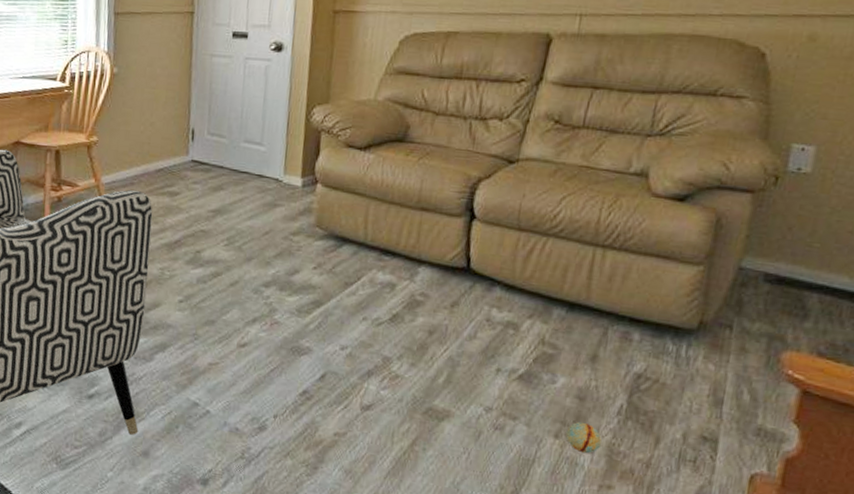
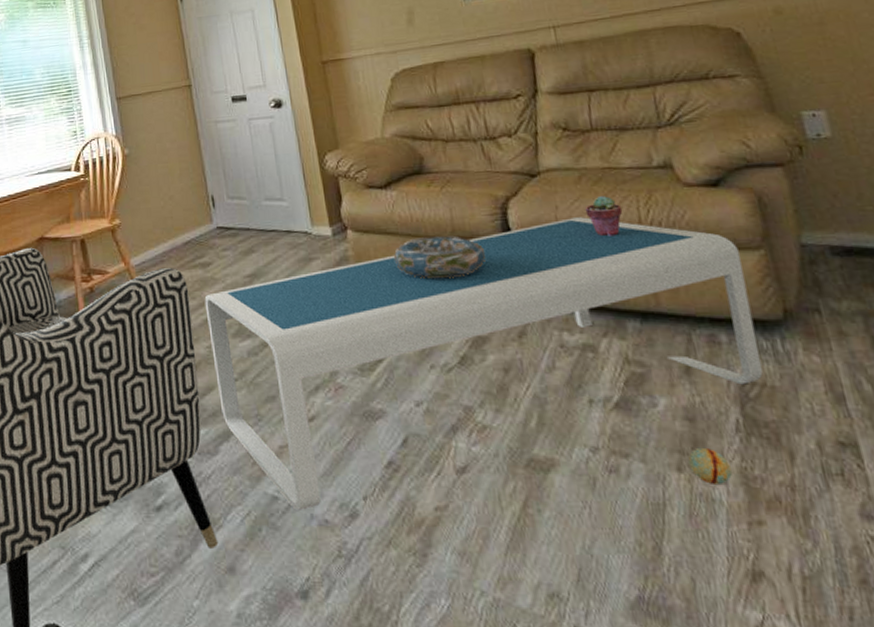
coffee table: none [163,207,680,418] -> present [204,217,763,512]
decorative bowl: none [354,202,444,245] -> present [393,236,487,279]
potted succulent: none [549,192,586,232] -> present [585,196,623,237]

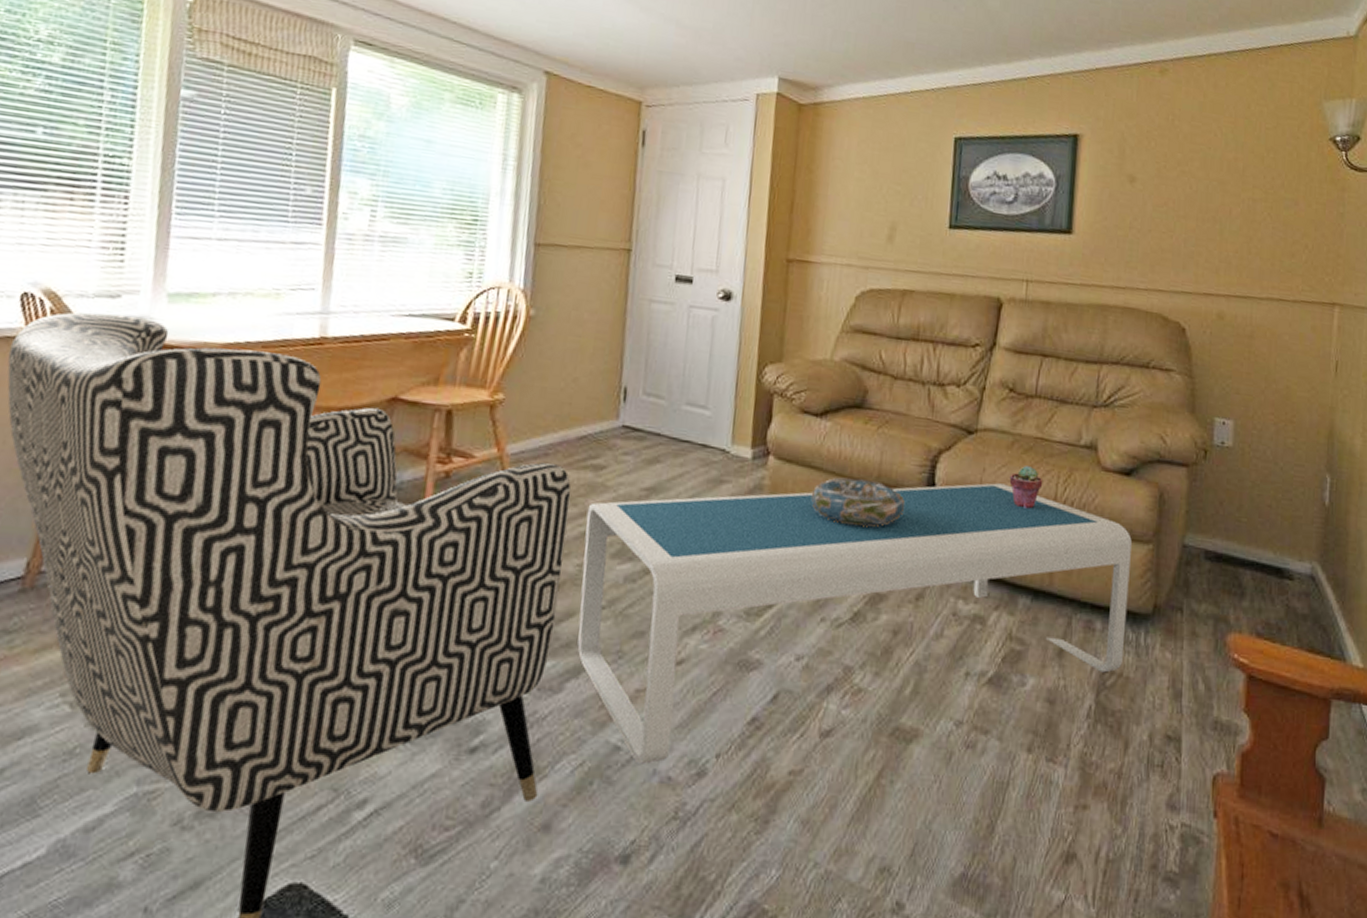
ball: present [687,447,732,484] -> none [1038,730,1074,767]

